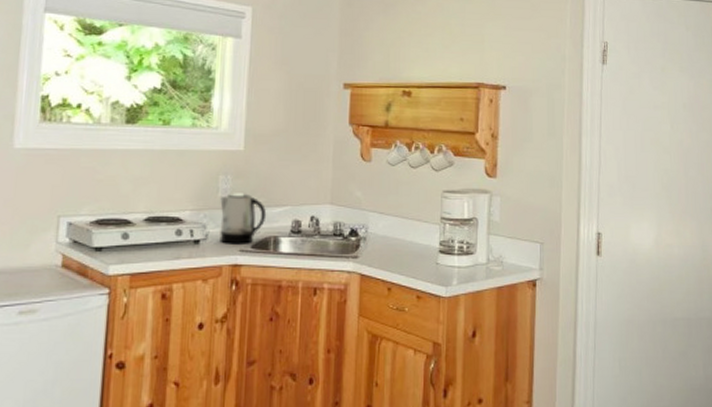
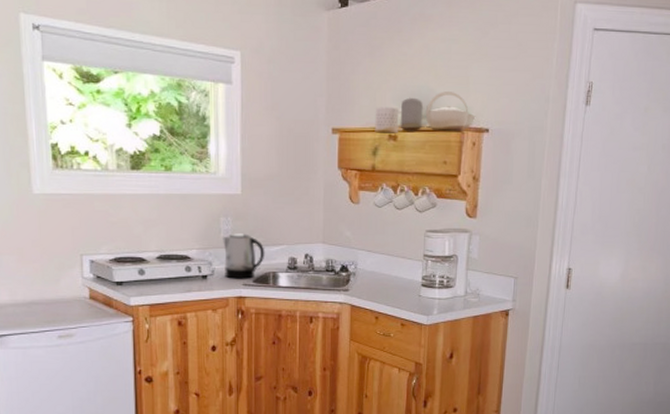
mug: none [388,63,417,91] -> present [375,107,402,135]
canister: none [407,54,445,89] -> present [392,97,430,133]
teapot: none [440,49,492,89] -> present [425,91,476,132]

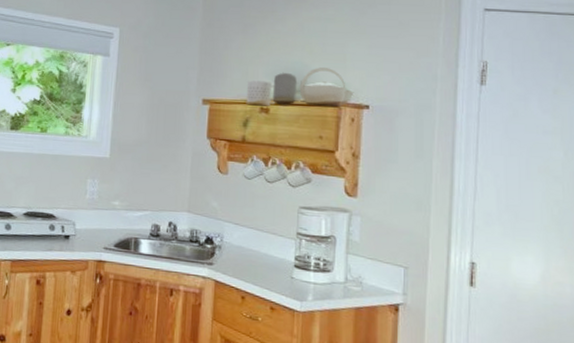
kettle: present [223,233,265,279] -> none [87,195,129,243]

